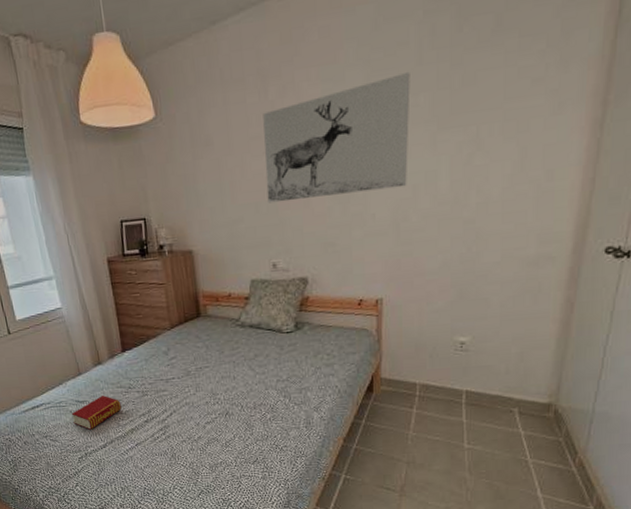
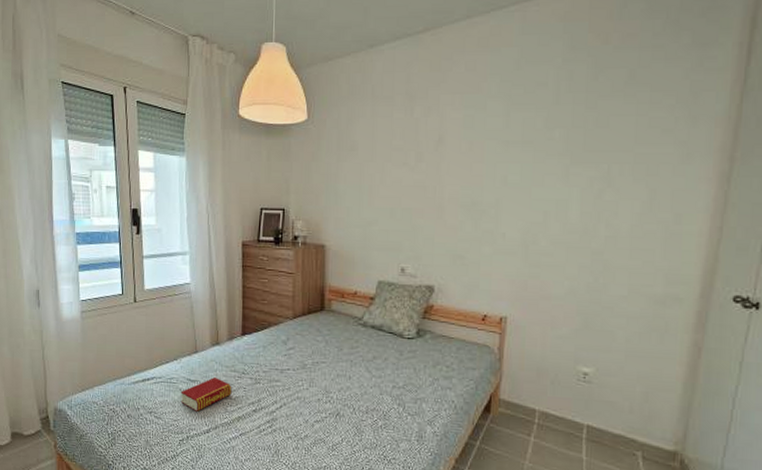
wall art: present [263,71,410,204] -> none [403,108,547,212]

